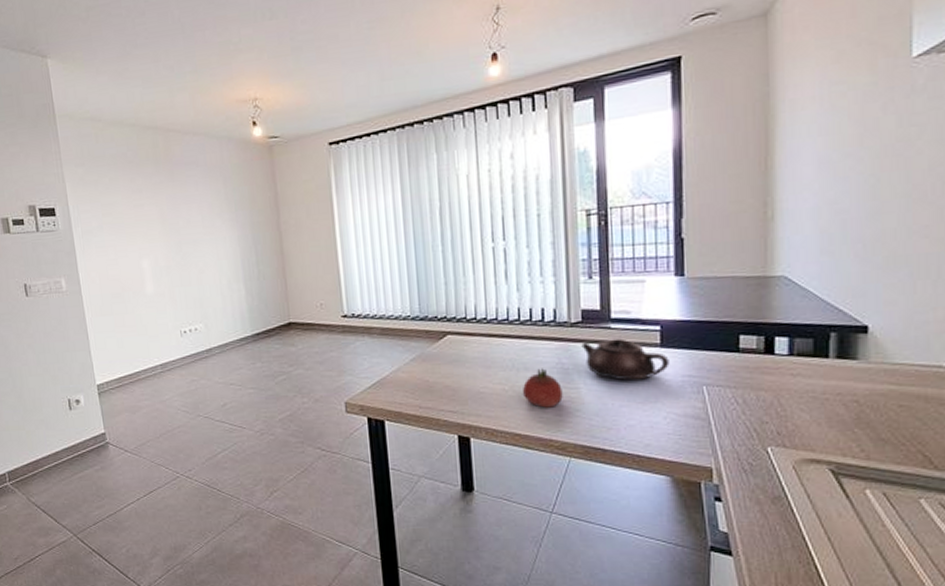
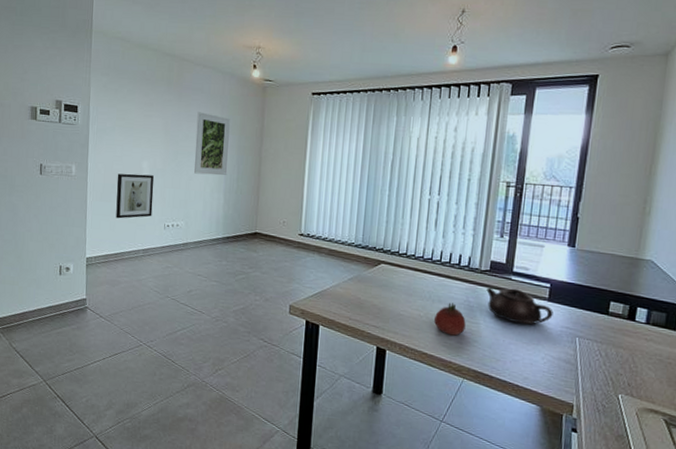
wall art: none [115,275,164,333] -> present [116,173,155,219]
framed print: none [196,189,244,265] -> present [194,112,230,176]

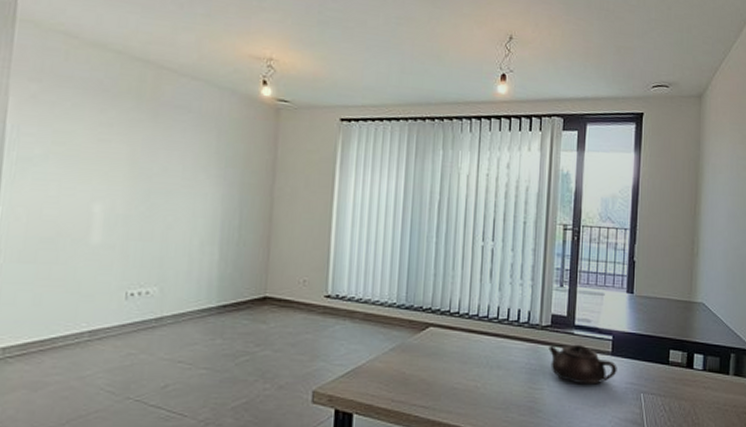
wall art: present [116,173,155,219] -> none [44,221,112,288]
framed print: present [194,112,230,176] -> none [175,137,230,222]
fruit: present [434,302,466,336] -> none [493,367,528,407]

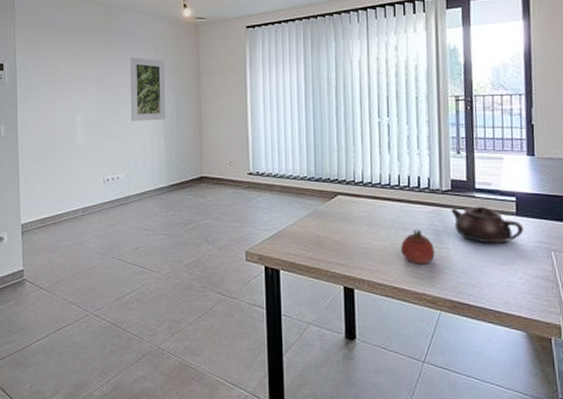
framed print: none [175,137,230,222] -> present [130,57,166,121]
fruit: none [493,367,528,407] -> present [401,229,435,265]

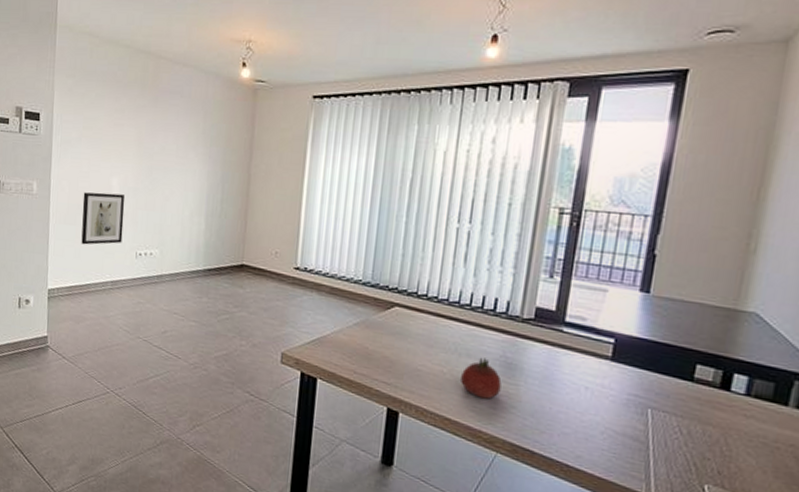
wall art: none [49,128,90,178] -> present [81,192,125,245]
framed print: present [130,57,166,121] -> none [171,120,214,196]
teapot: present [451,206,524,244] -> none [529,340,618,391]

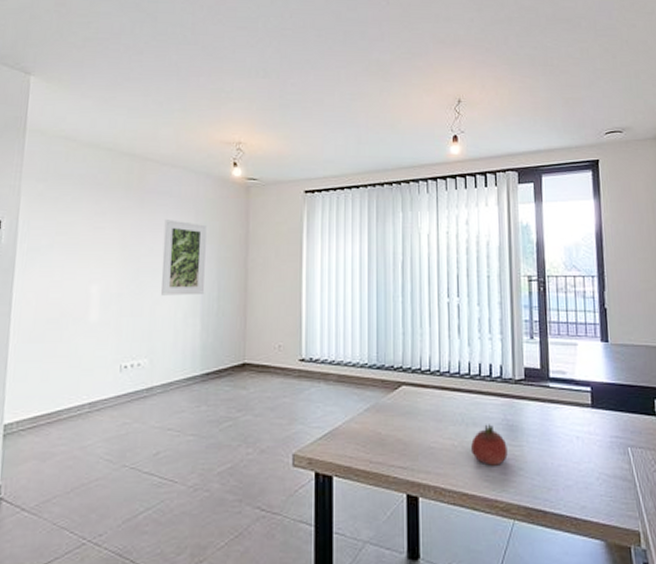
wall art: present [81,192,125,245] -> none [50,302,107,364]
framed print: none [171,120,214,196] -> present [161,219,207,296]

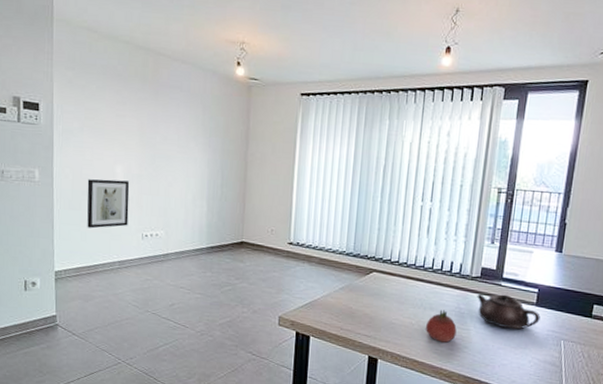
wall art: none [50,302,107,364] -> present [87,179,130,229]
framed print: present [161,219,207,296] -> none [174,112,213,182]
teapot: none [524,397,600,440] -> present [477,294,541,330]

